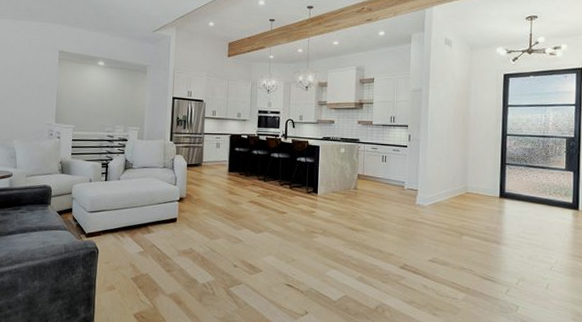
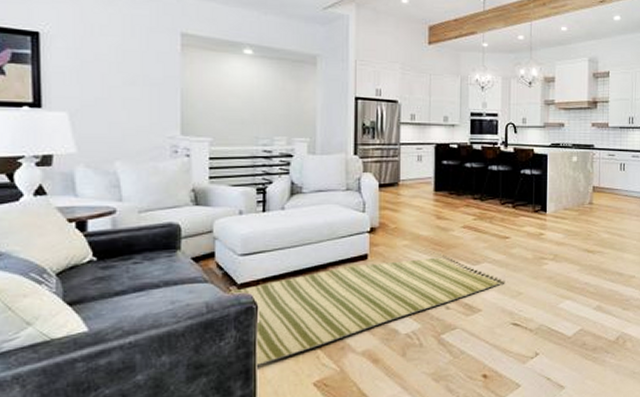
rug: none [78,217,282,297] -> present [226,248,505,367]

